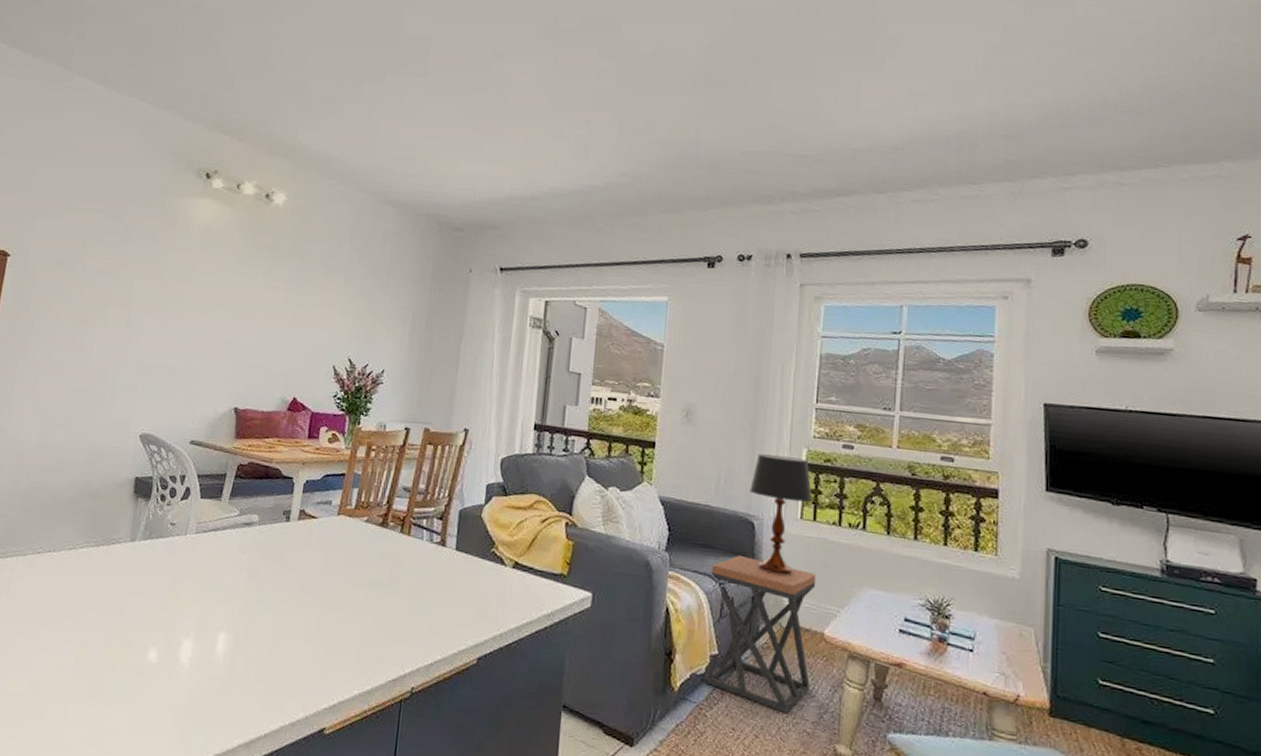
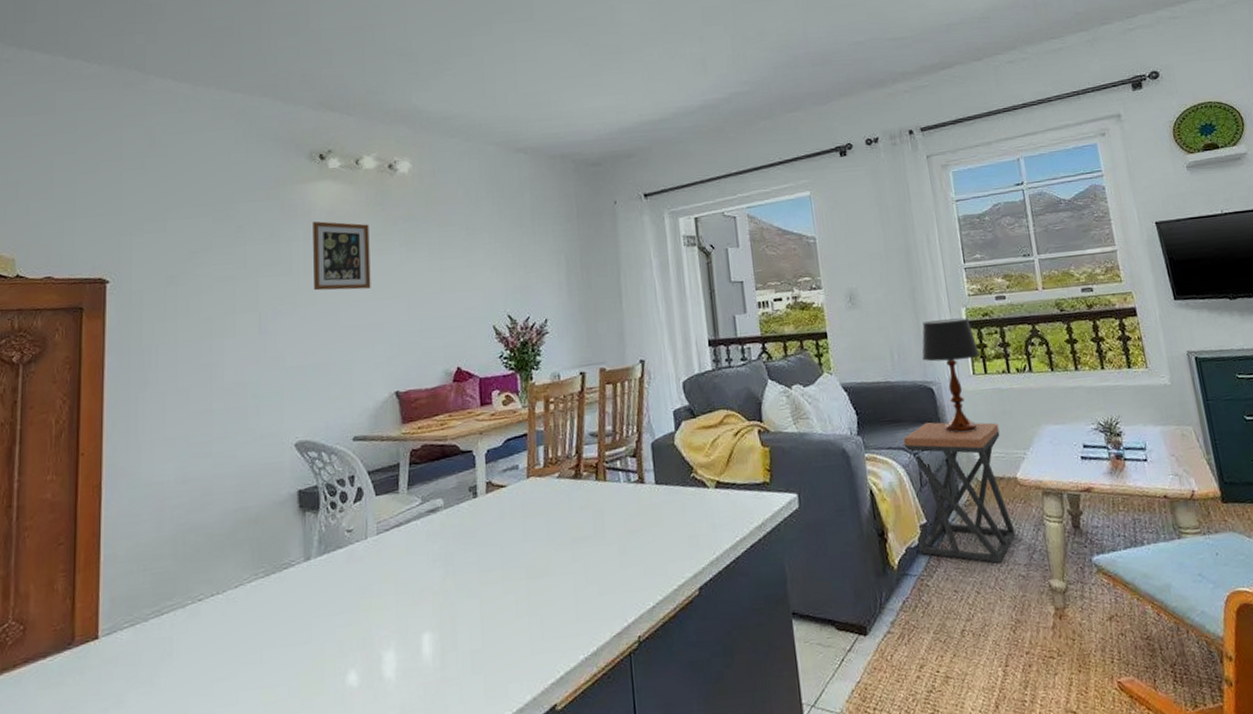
picture frame: none [180,235,239,307] -> present [313,221,371,291]

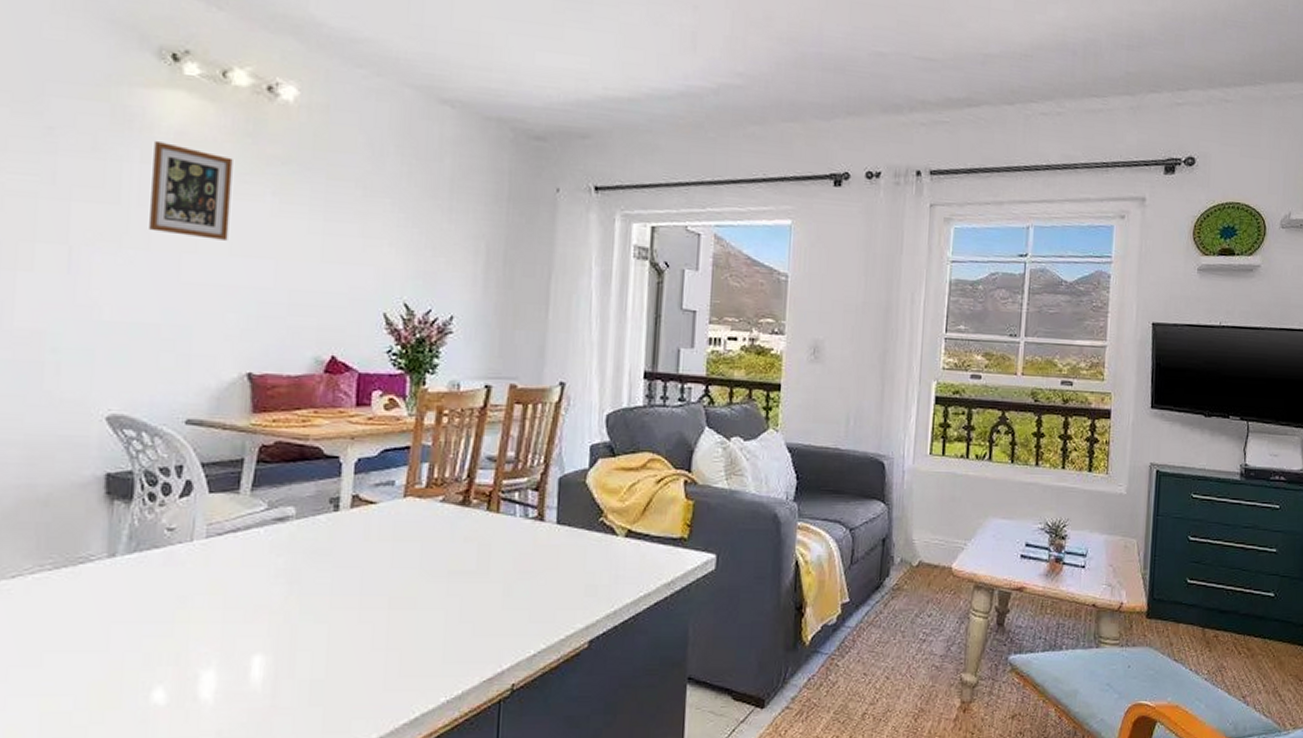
stool: present [903,422,1016,563] -> none [835,498,945,651]
table lamp: present [922,318,980,433] -> none [880,390,941,514]

